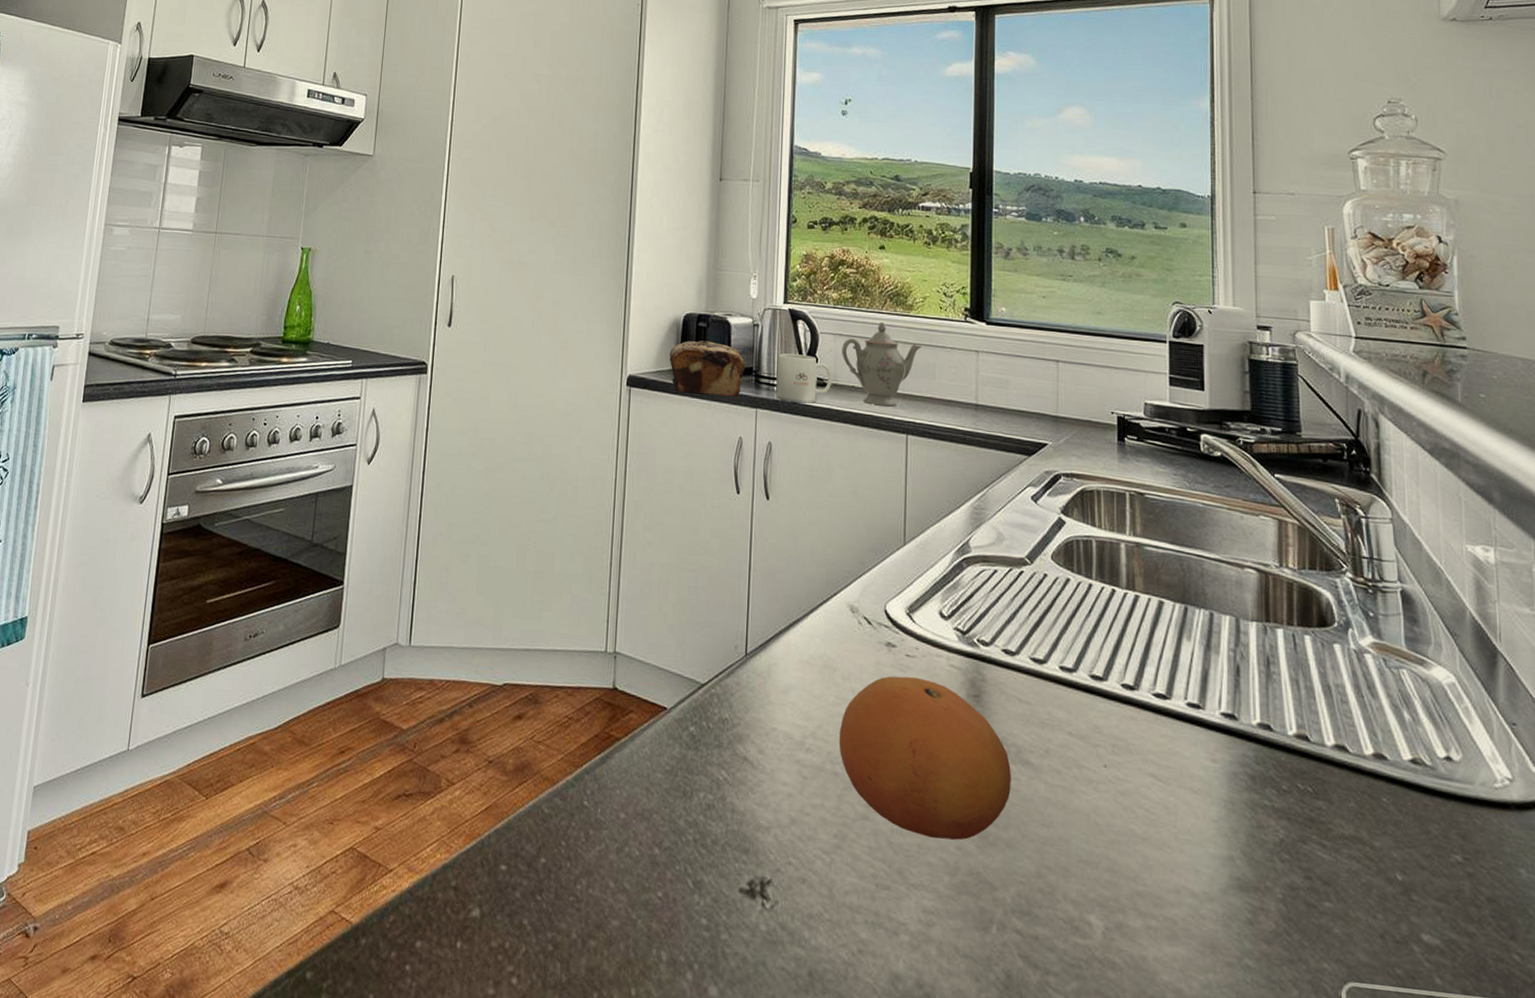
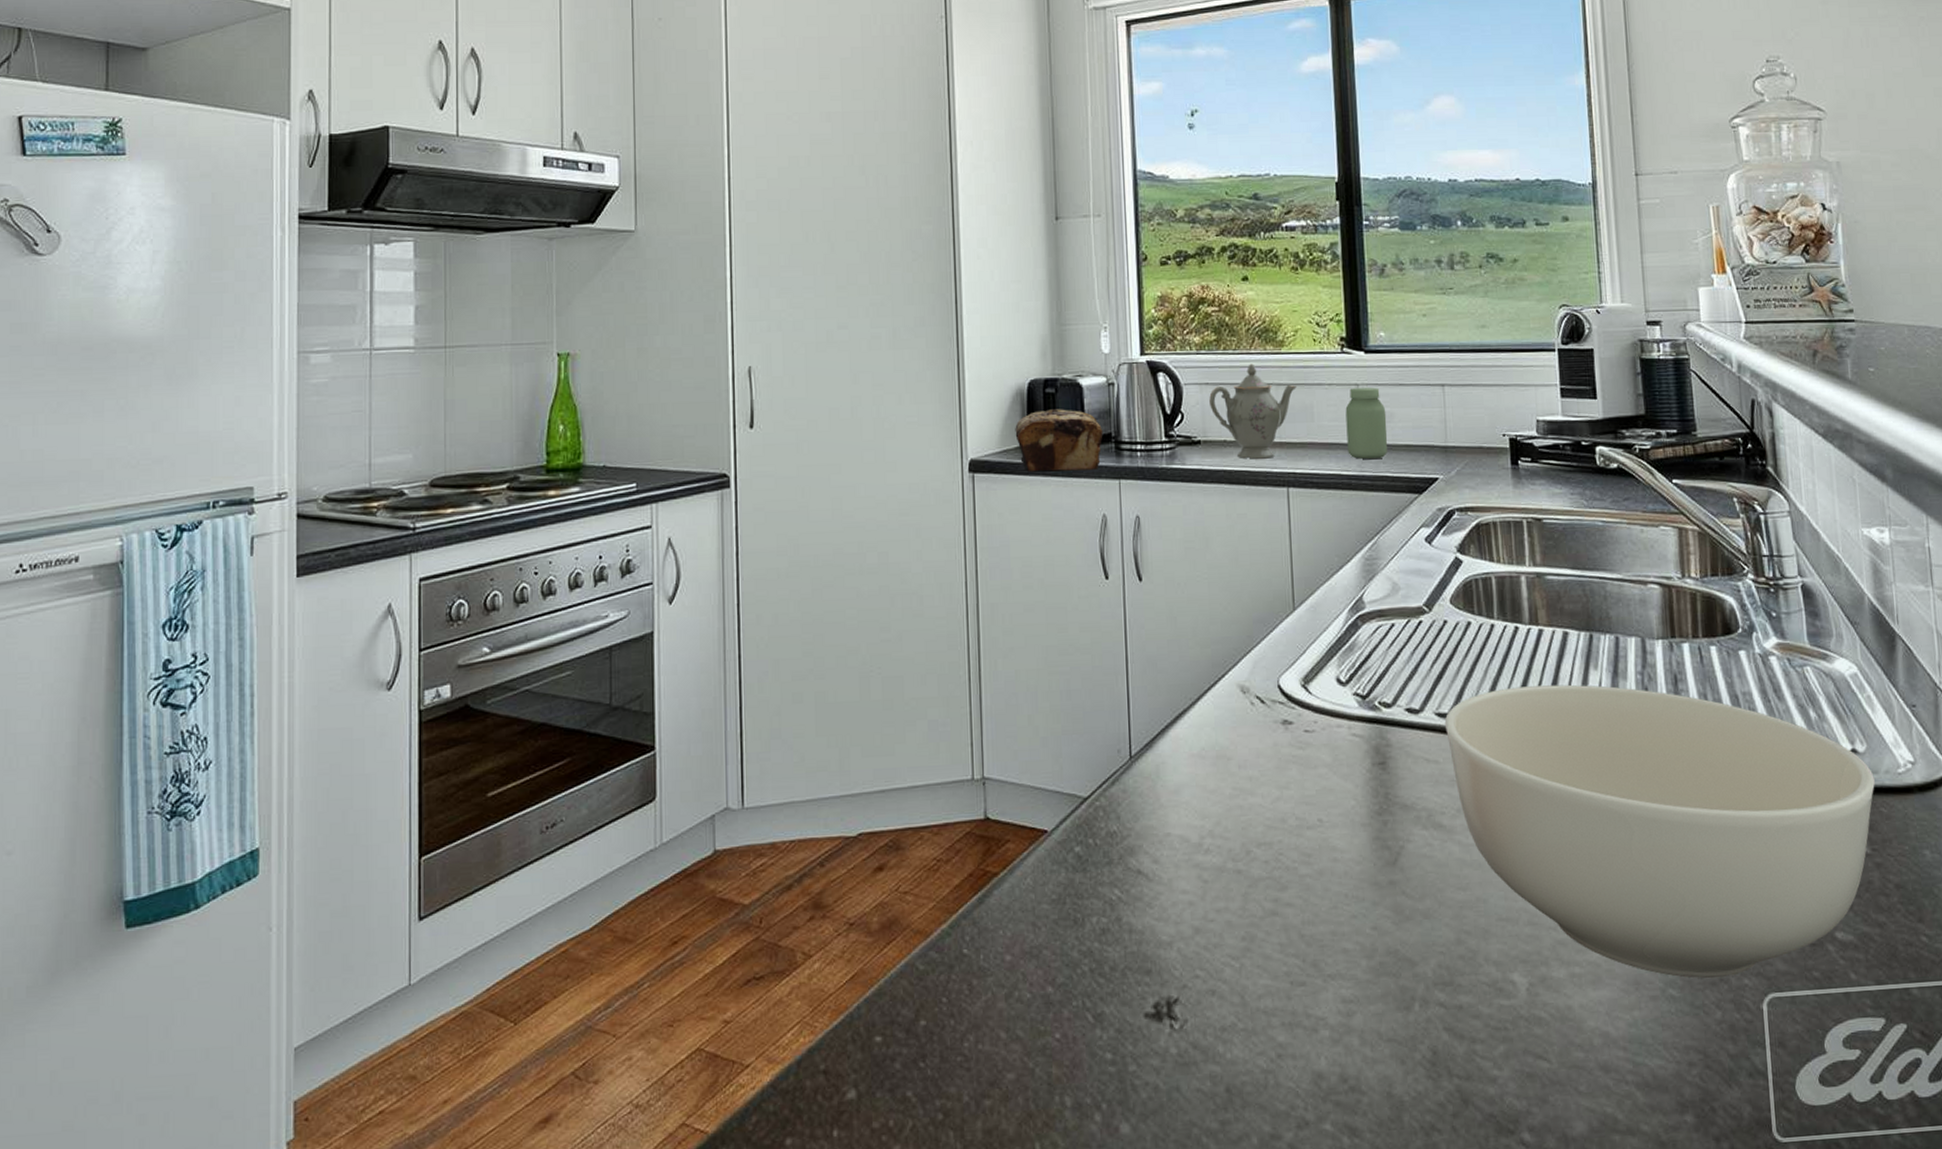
mug: present [776,353,833,404] -> none [1138,411,1202,467]
fruit: present [838,676,1011,840] -> none [1238,753,1424,922]
jar: none [964,354,1003,420] -> present [1345,387,1387,460]
bowl: none [1038,644,1470,958] -> present [1444,684,1875,979]

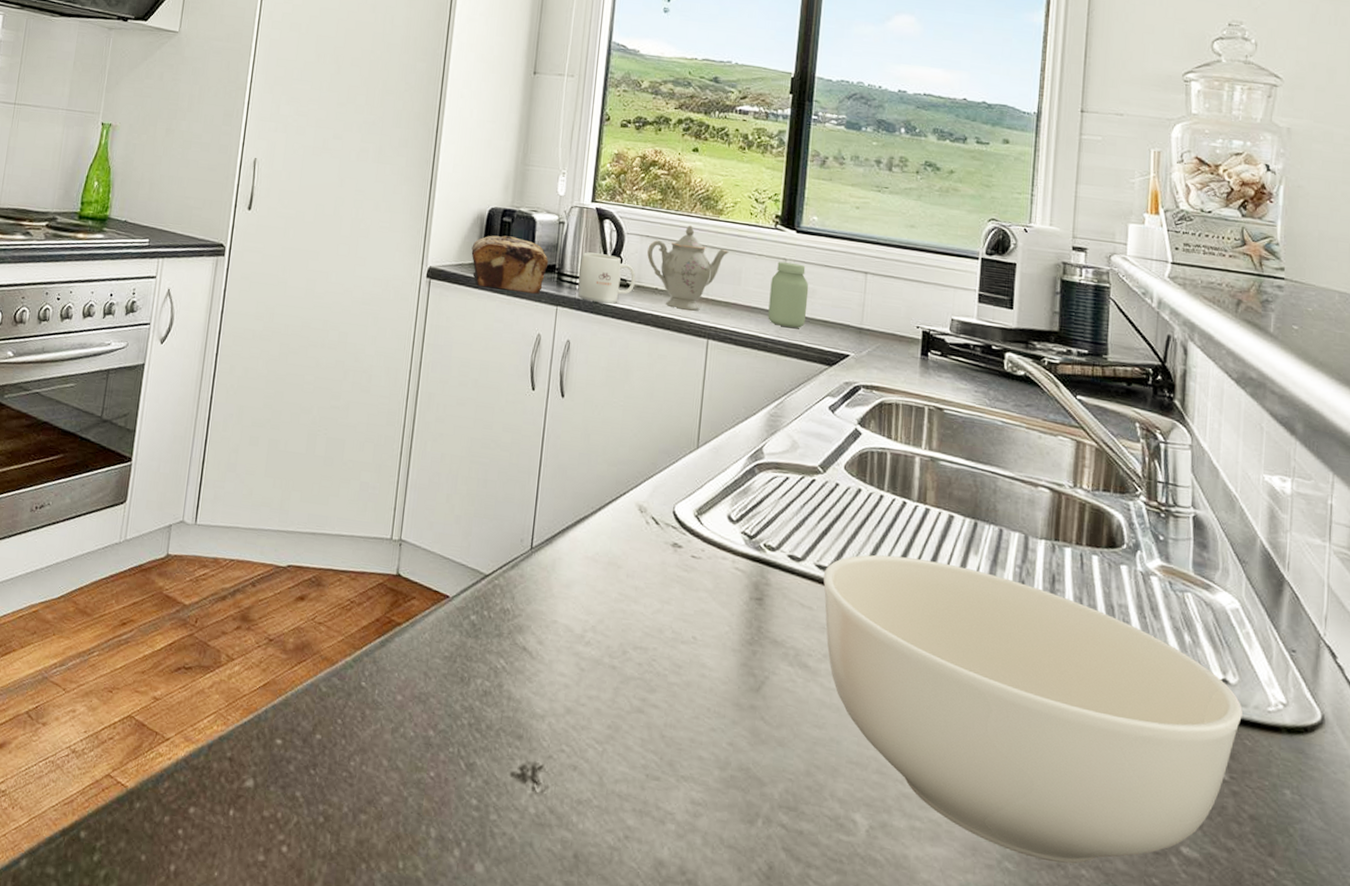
mug: none [1138,411,1202,467] -> present [577,252,637,304]

